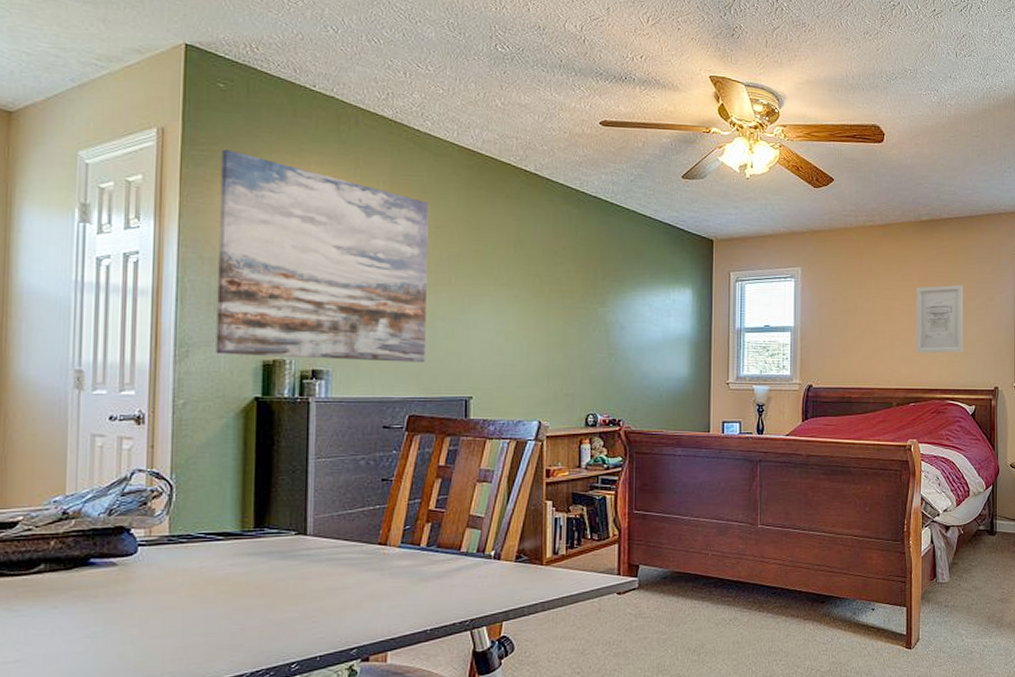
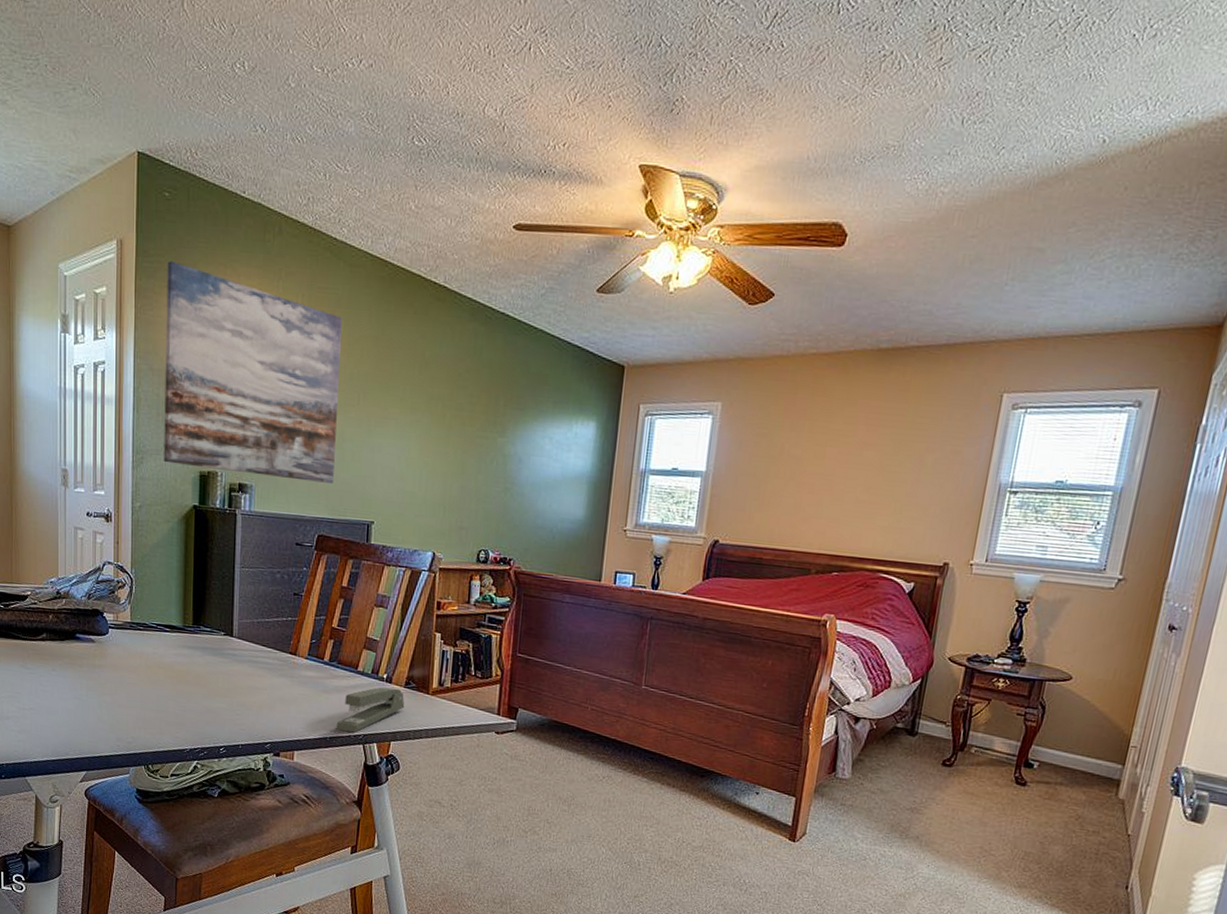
stapler: none [437,564,517,620] -> present [336,686,405,733]
wall art: present [916,284,964,353] -> none [849,432,923,517]

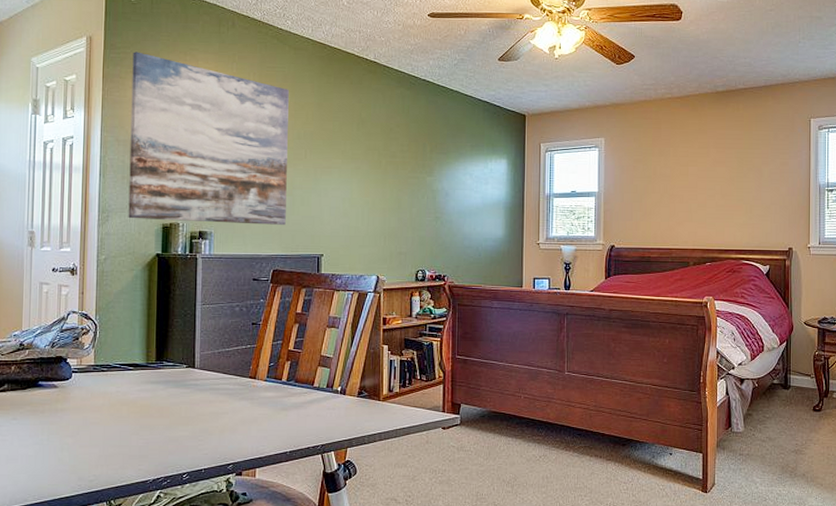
stapler: present [336,686,405,733] -> none [295,399,359,444]

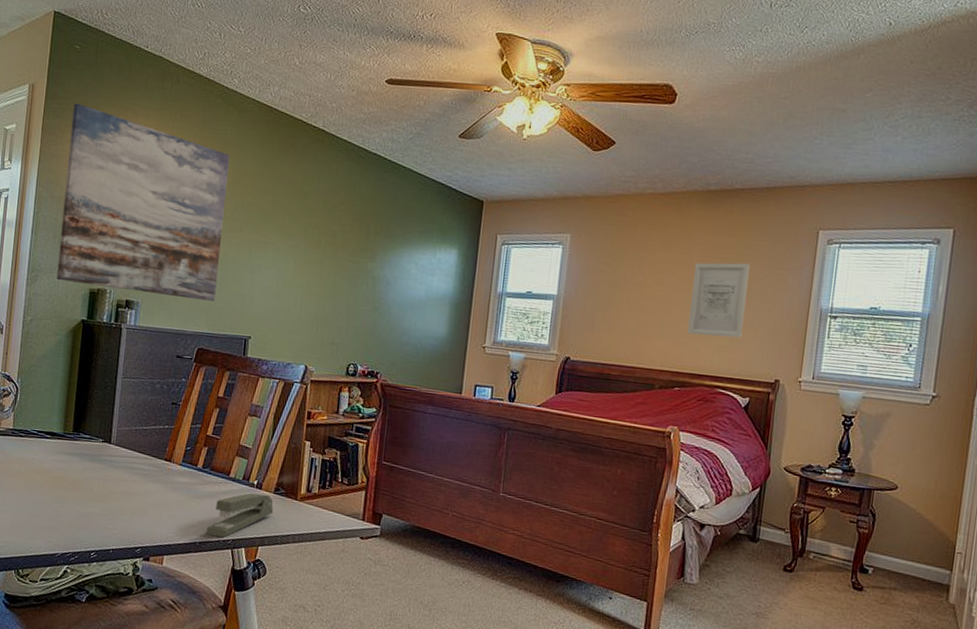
stapler: none [295,399,359,444] -> present [206,492,274,538]
wall art: none [712,151,758,216] -> present [687,262,751,338]

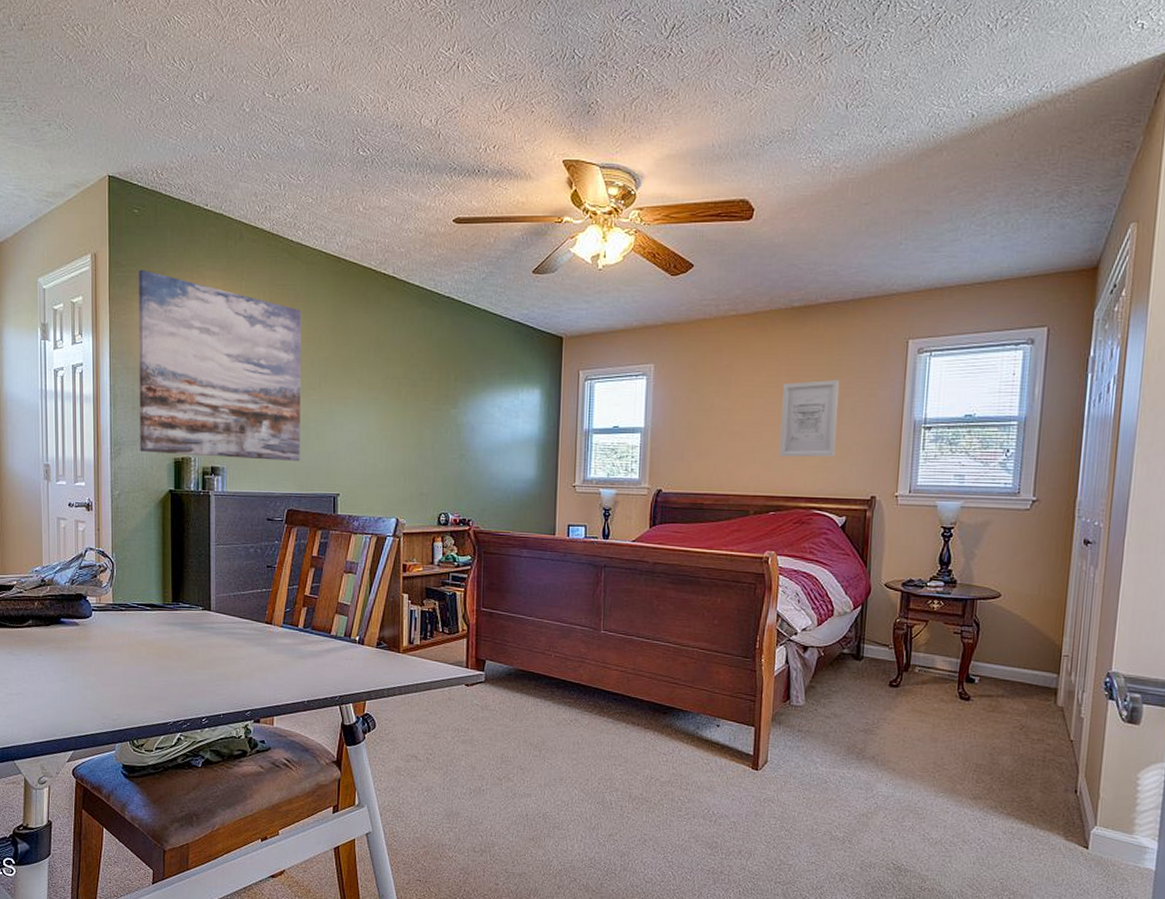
stapler: present [206,492,274,538] -> none [313,649,378,695]

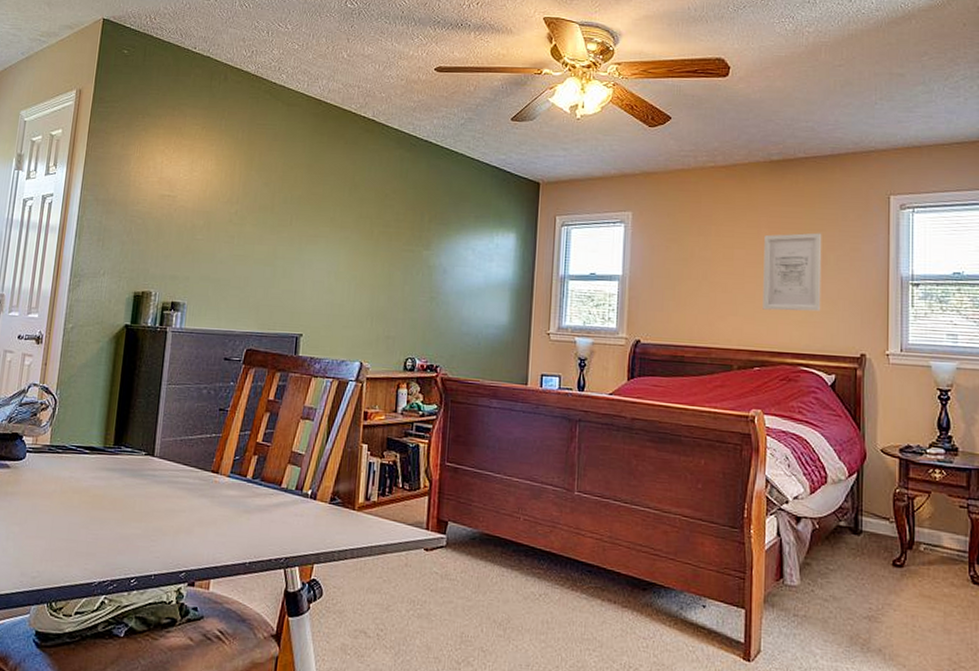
wall art: present [138,270,301,461] -> none [100,106,279,299]

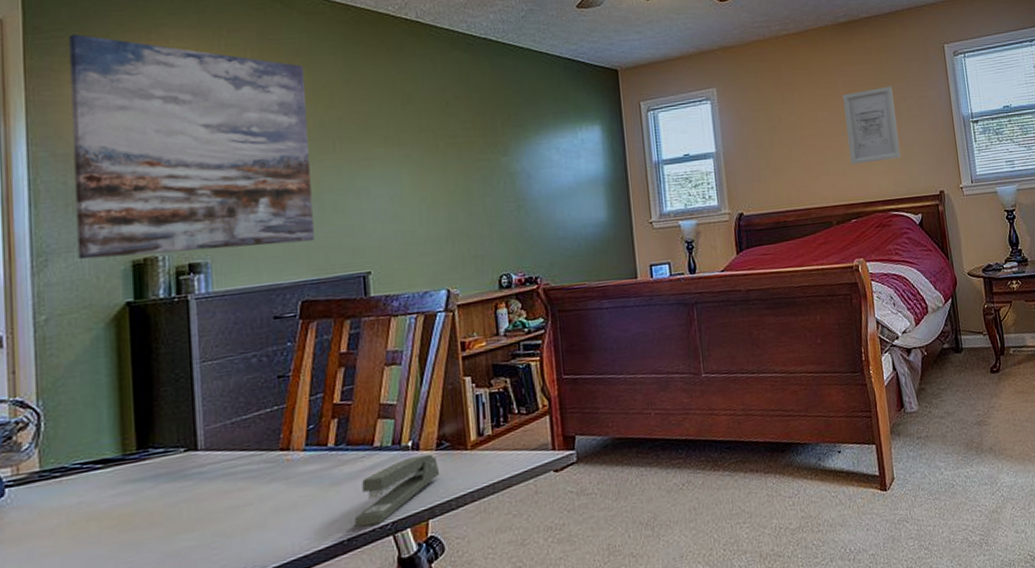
wall art: none [100,106,279,299] -> present [69,34,314,260]
stapler: none [256,504,330,556] -> present [354,454,440,527]

